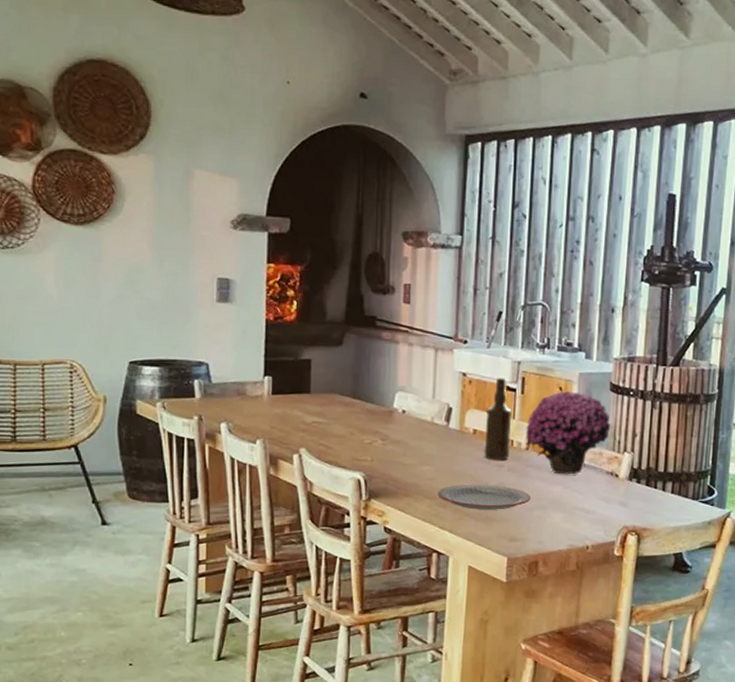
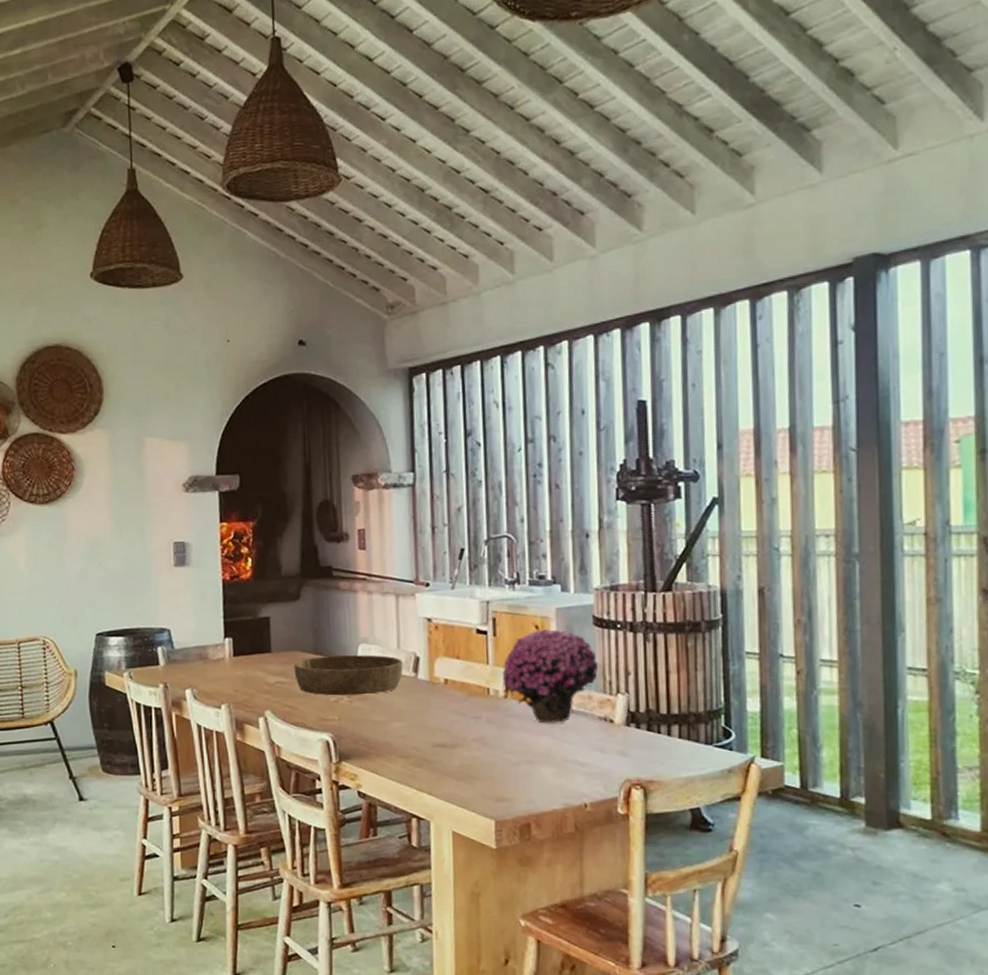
wooden bowl: none [331,401,436,439] -> present [294,655,403,696]
plate: present [438,484,531,510] -> none [412,739,516,768]
bottle: present [483,378,512,460] -> none [456,620,487,711]

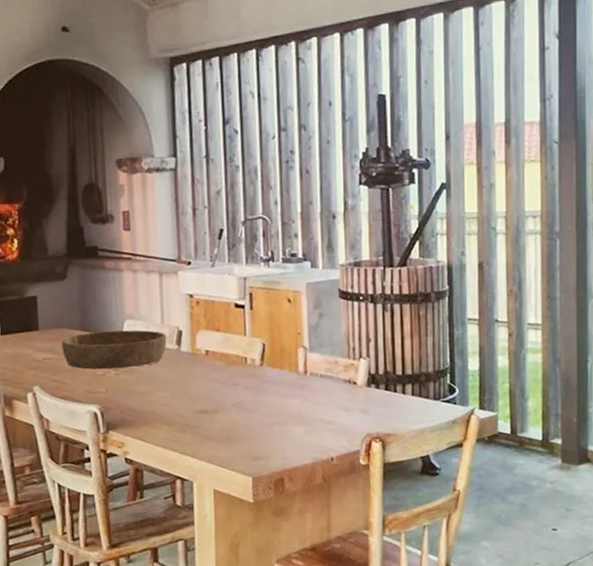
flower: present [502,629,599,724] -> none [258,302,344,388]

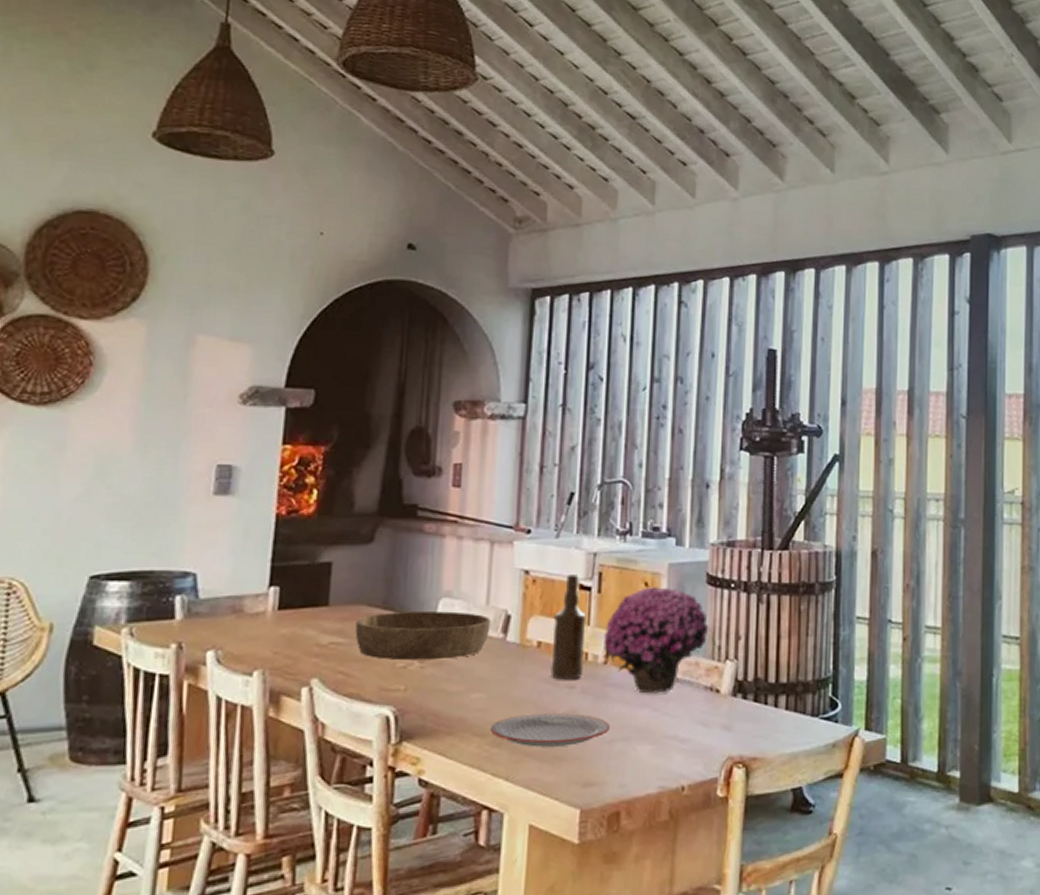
plate: none [176,405,271,432] -> present [490,712,611,747]
bottle: none [216,296,245,379] -> present [549,574,587,680]
flower: none [258,302,344,388] -> present [603,587,709,694]

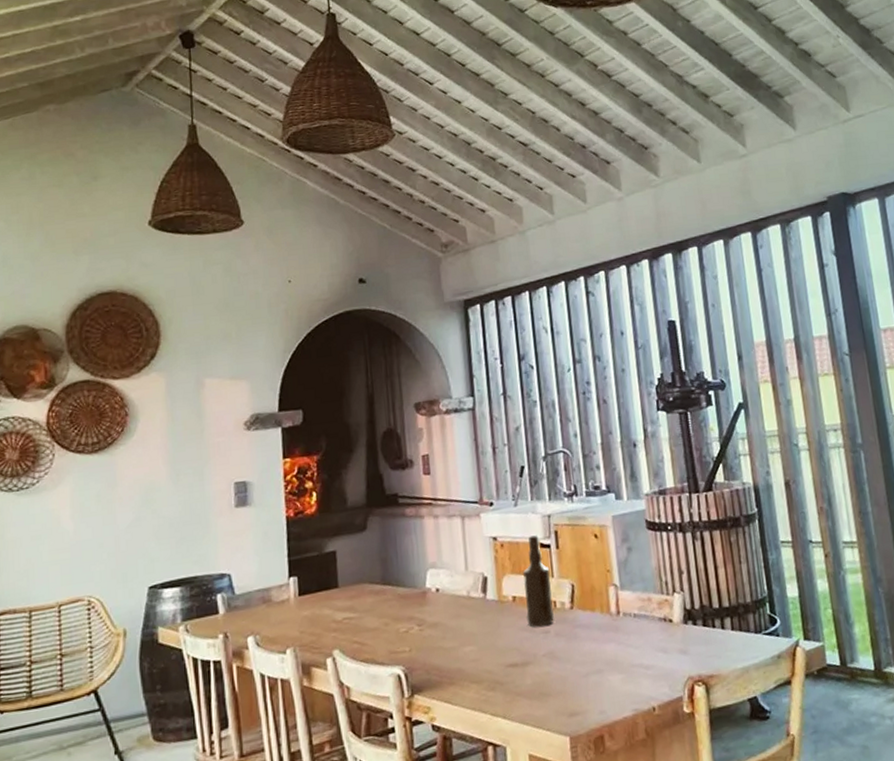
wooden bowl: present [355,611,491,661] -> none [362,579,472,628]
plate: present [490,712,611,747] -> none [484,654,585,688]
flower: present [603,587,709,694] -> none [567,536,655,631]

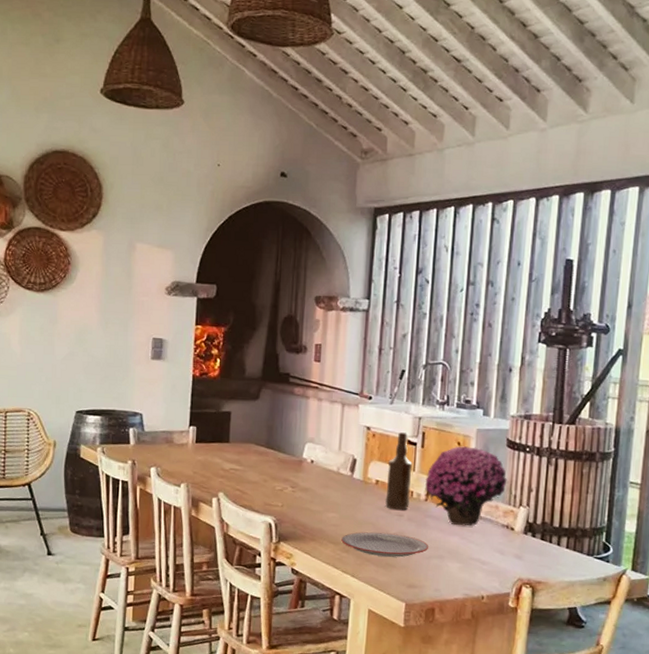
plate: none [484,654,585,688] -> present [341,532,429,558]
flower: none [567,536,655,631] -> present [425,446,507,526]

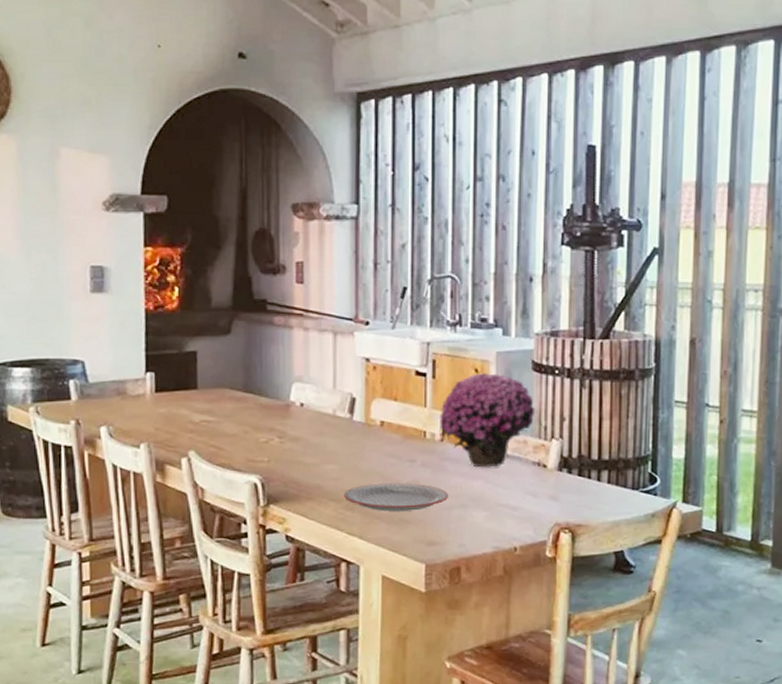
bottle: present [384,432,413,510] -> none [392,362,423,454]

